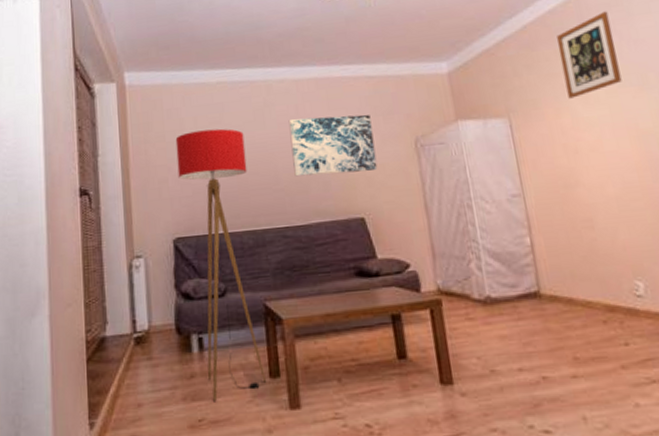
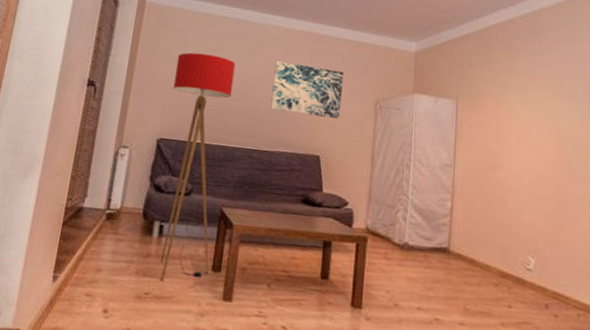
wall art: present [557,11,622,99] -> none [509,30,557,96]

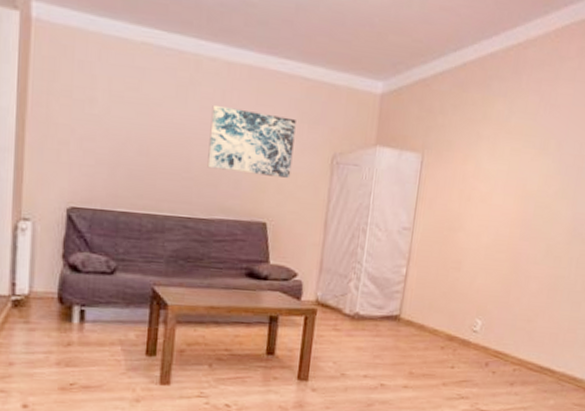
floor lamp: present [160,52,236,281] -> none [81,93,162,370]

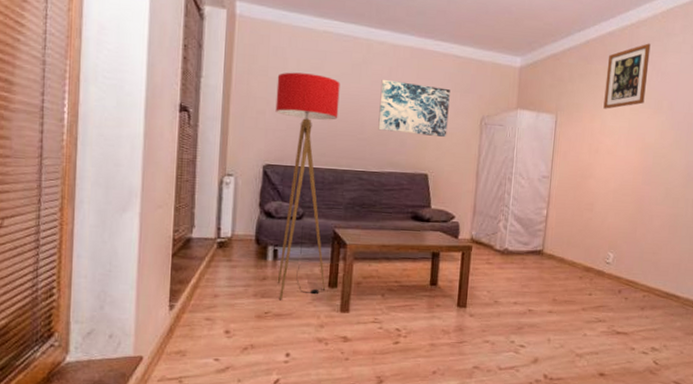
floor lamp: none [81,93,162,370] -> present [275,72,340,301]
wall art: none [479,68,540,148] -> present [603,43,651,109]

